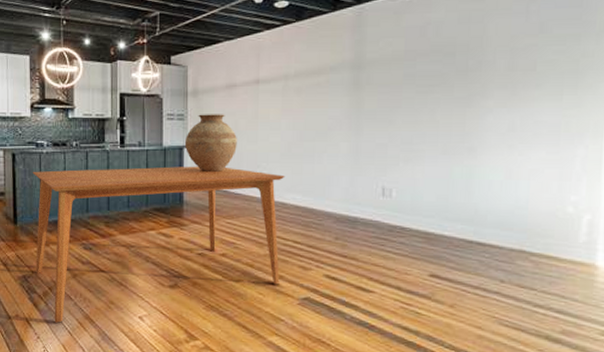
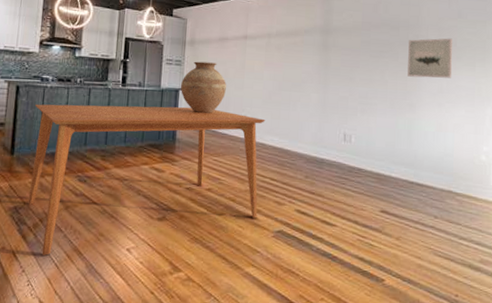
wall art: none [466,61,530,114] -> present [407,38,453,78]

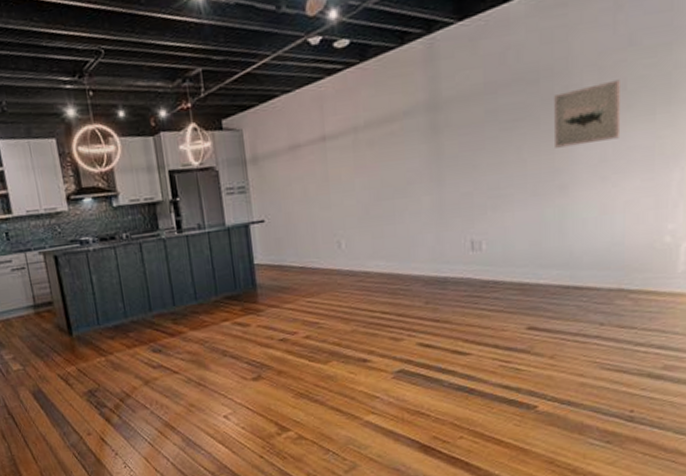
dining table: present [28,104,266,256] -> none [81,240,371,435]
ceramic pot: present [180,61,226,113] -> none [249,180,309,249]

